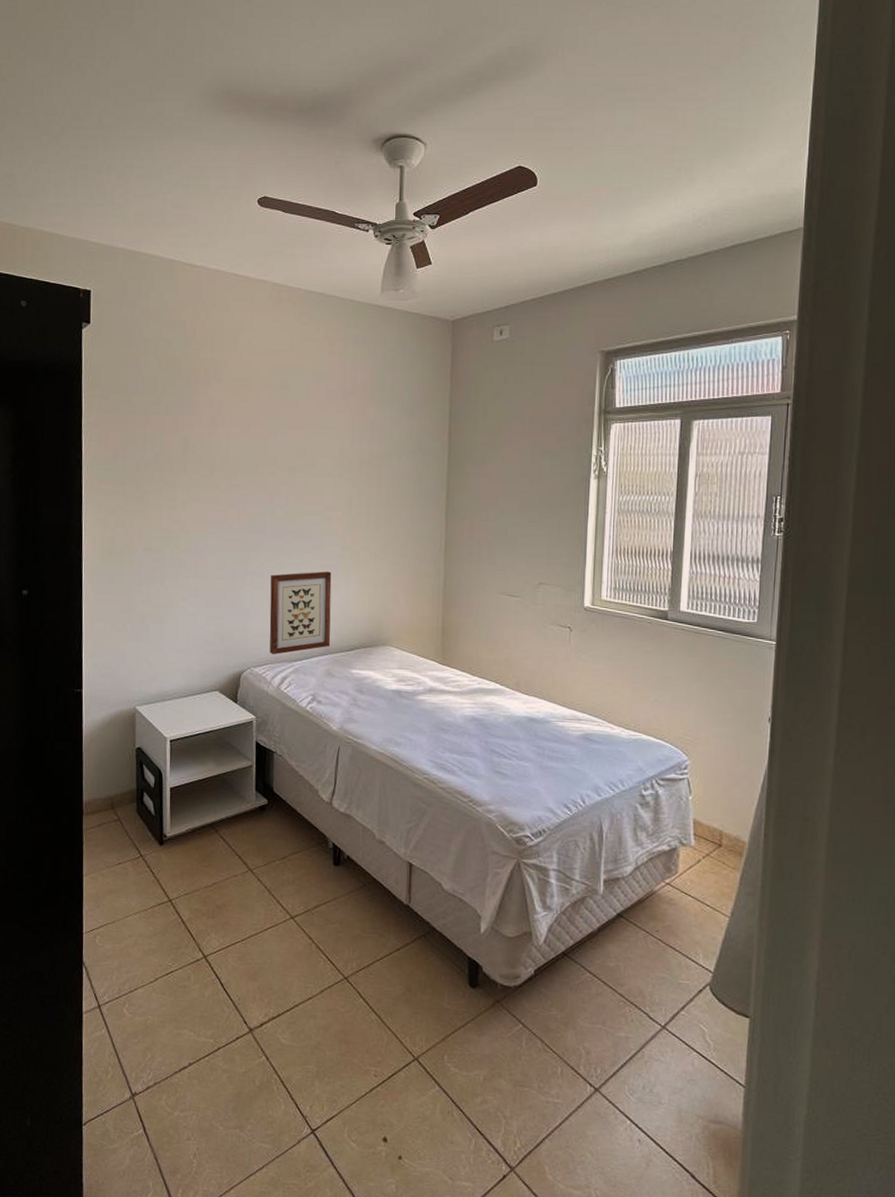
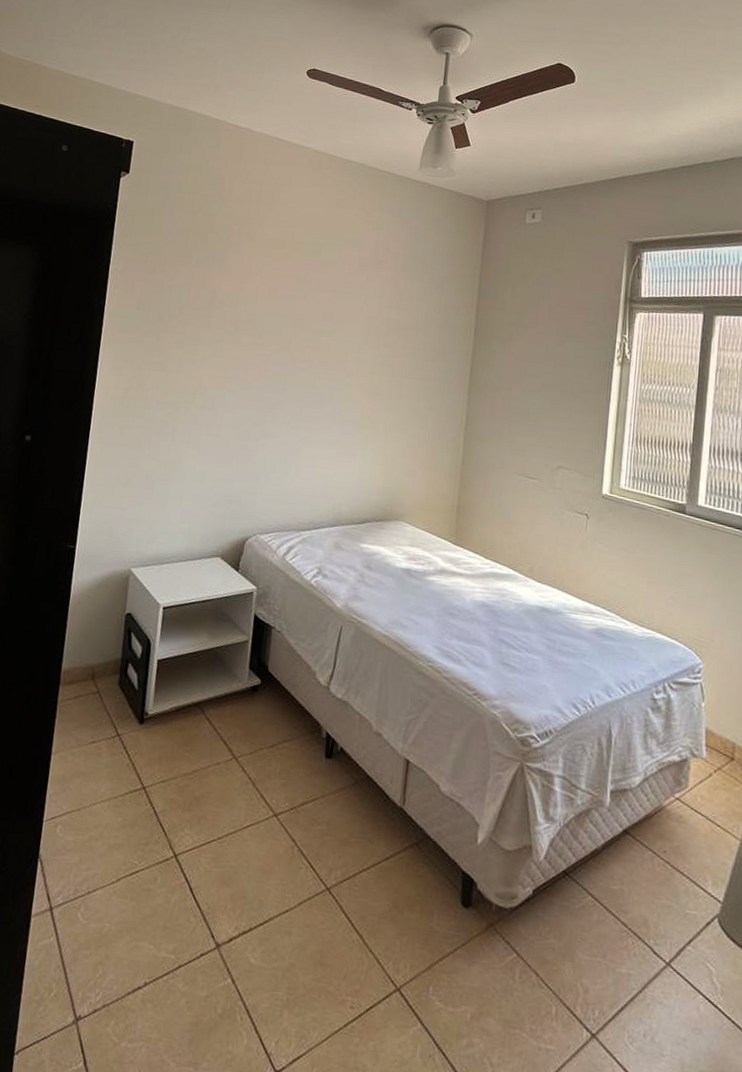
wall art: present [269,571,332,655] -> none [278,438,349,523]

